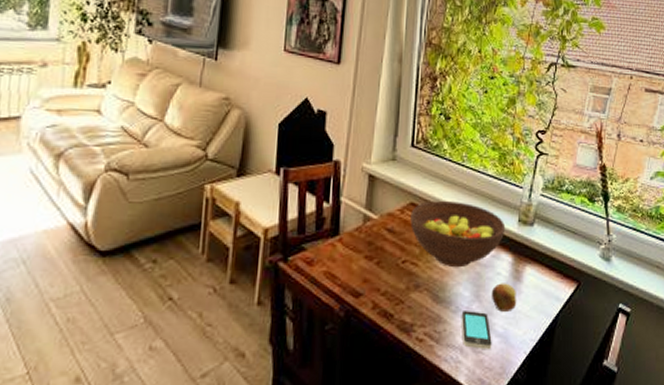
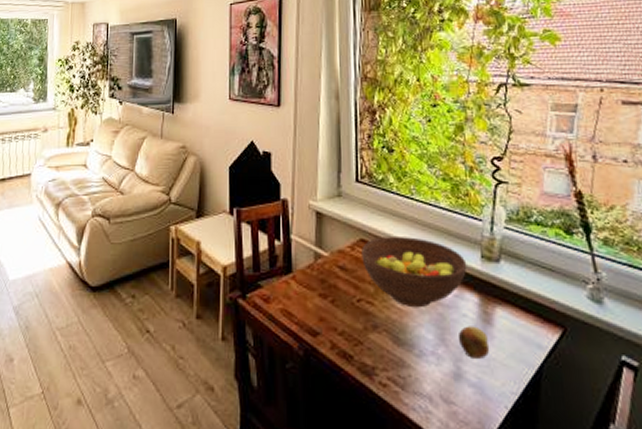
smartphone: present [461,311,492,350] -> none [426,355,465,402]

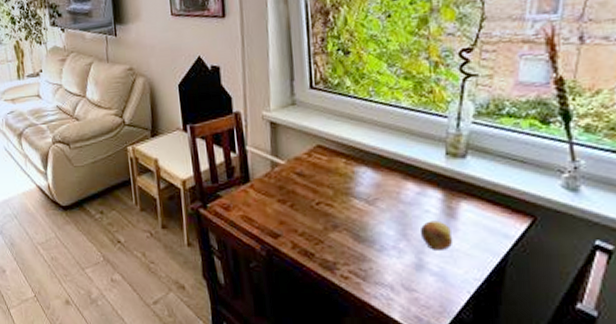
fruit bowl: present [361,237,467,308] -> none [319,139,431,207]

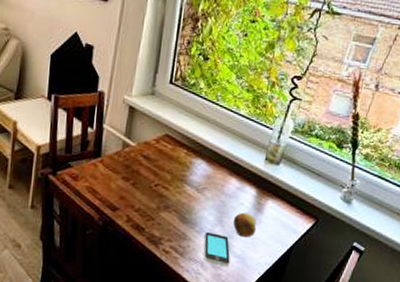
smartphone: none [387,249,427,289] -> present [203,232,231,267]

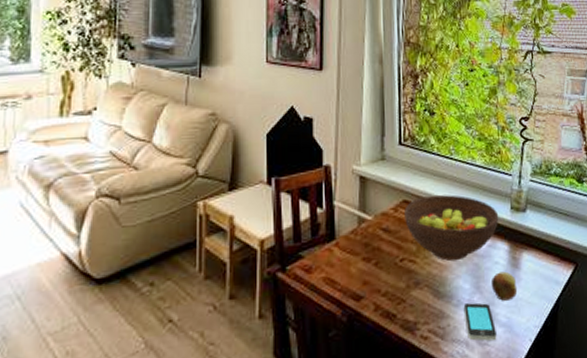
fruit bowl: none [164,134,253,196] -> present [404,195,499,261]

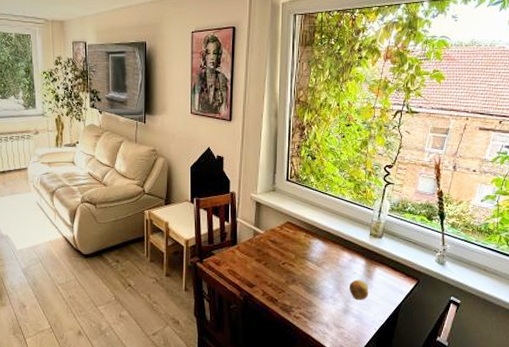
fruit bowl: present [404,195,499,261] -> none [288,220,360,268]
smartphone: present [463,303,497,342] -> none [326,299,350,326]

